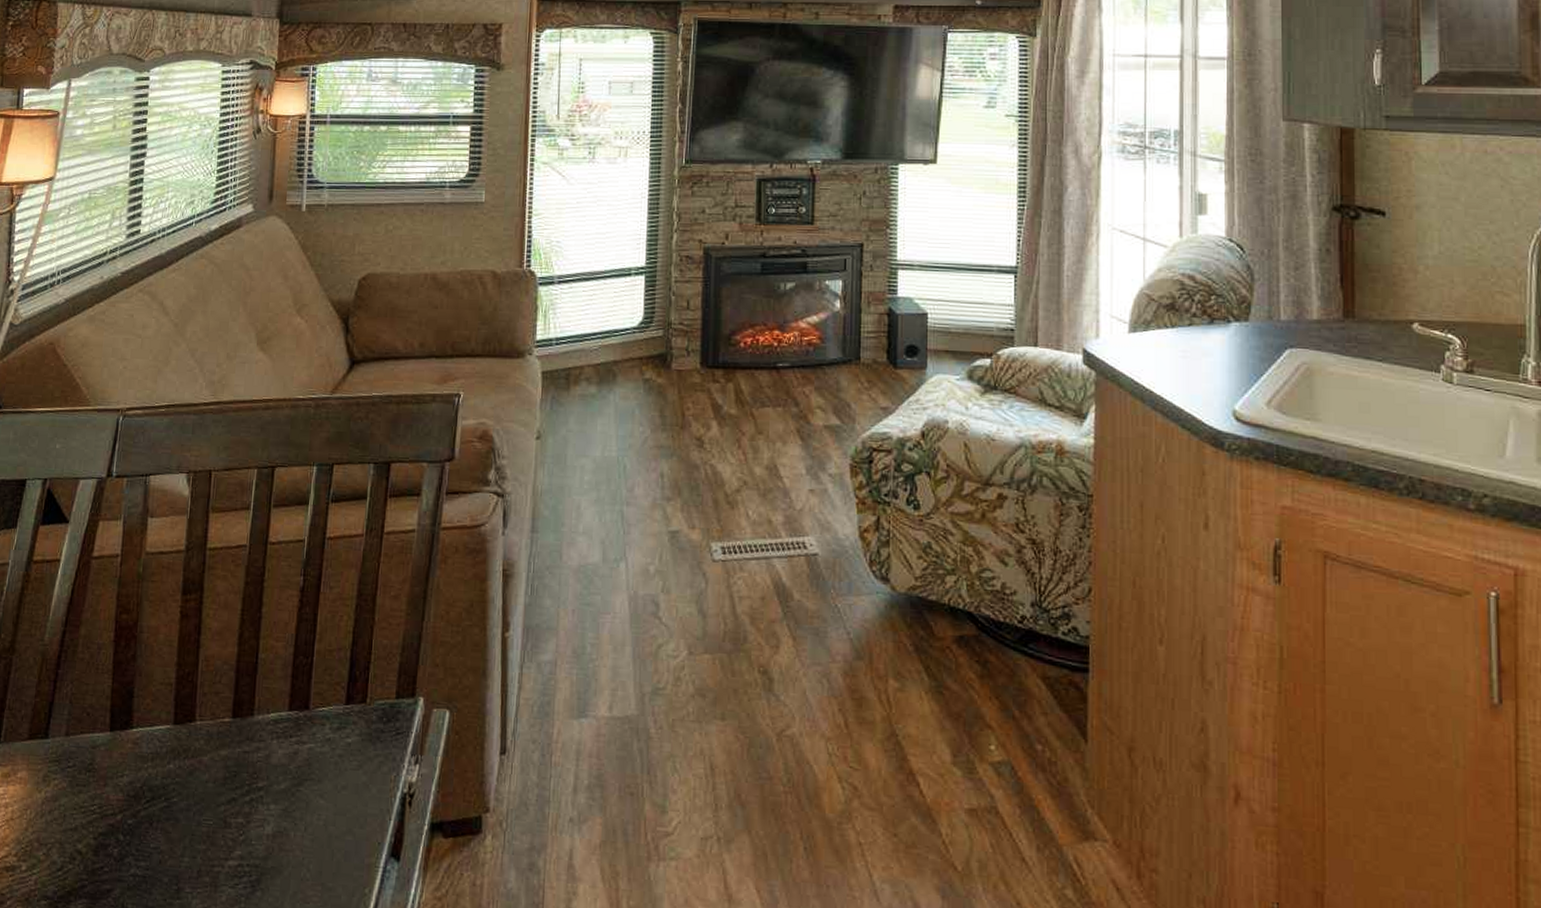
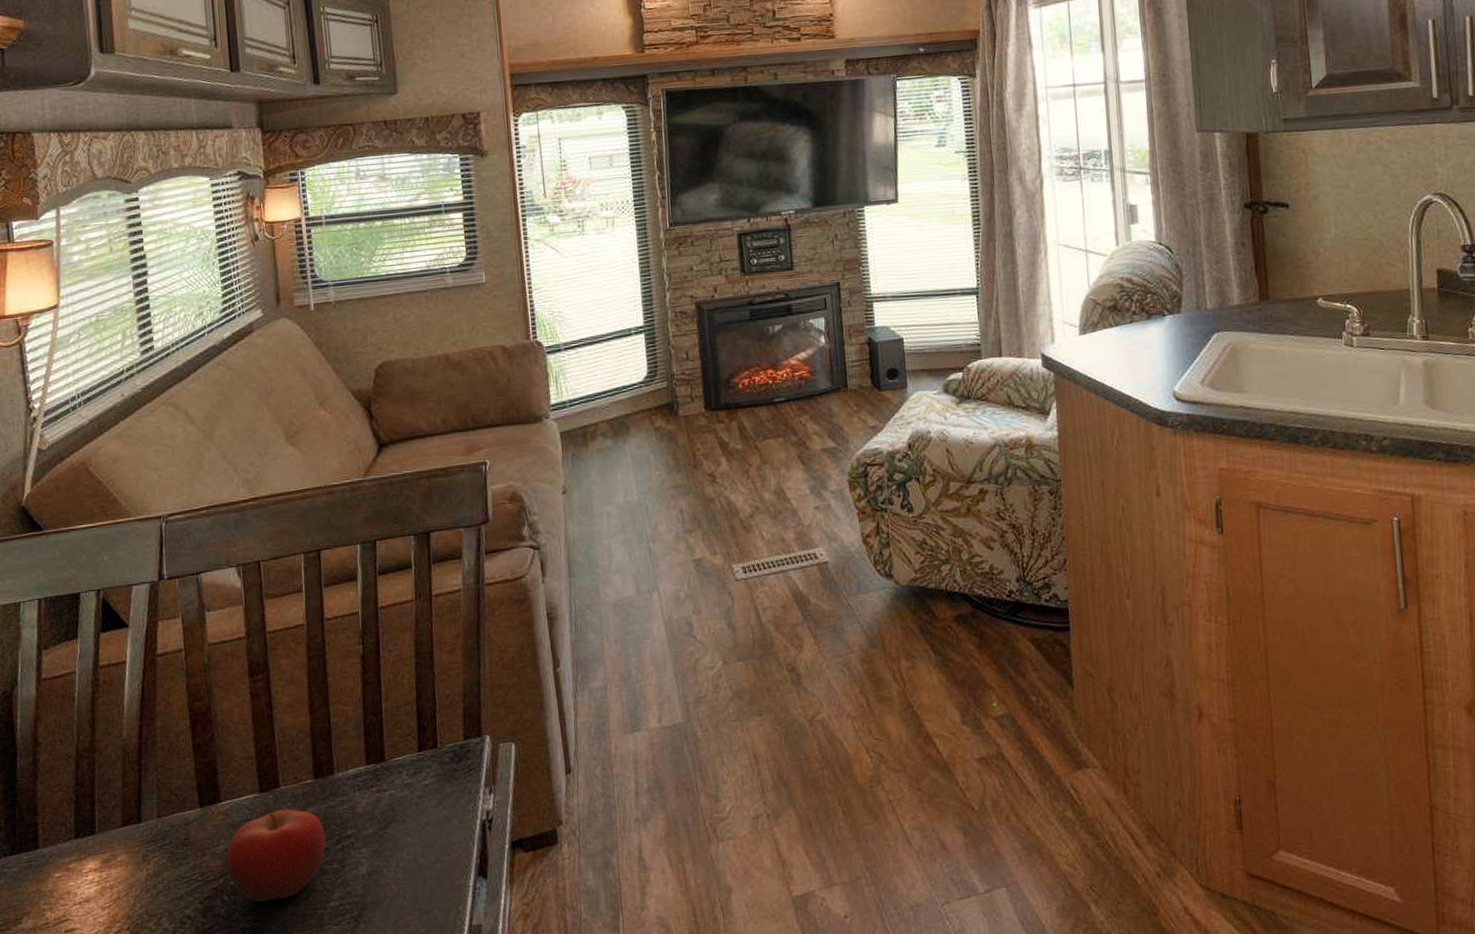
fruit: none [127,742,235,849] -> present [226,808,326,902]

